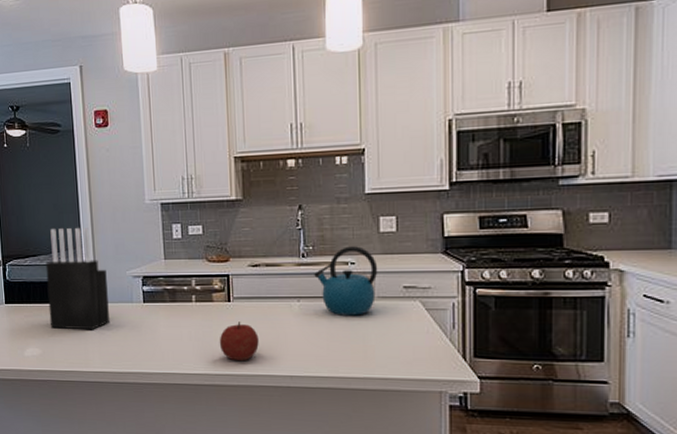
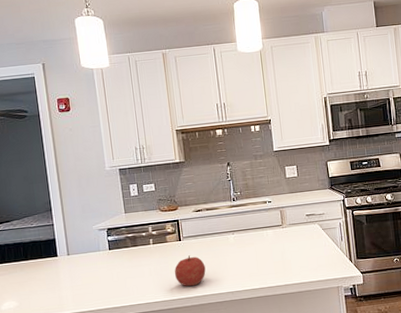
knife block: present [45,228,110,330] -> none [18,194,80,282]
kettle: present [314,246,378,316] -> none [243,189,288,241]

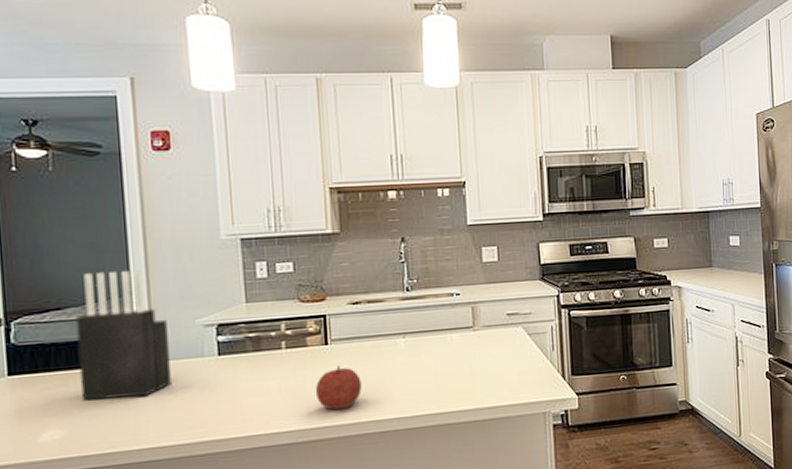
knife block: none [18,194,80,282] -> present [75,270,171,401]

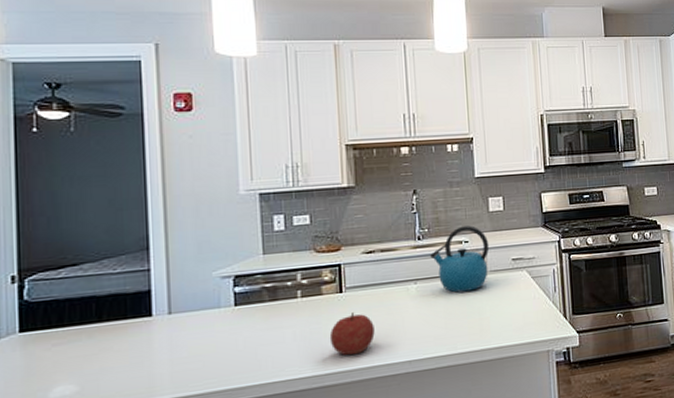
knife block: present [75,270,171,401] -> none [92,225,187,355]
kettle: none [419,277,483,348] -> present [430,225,490,293]

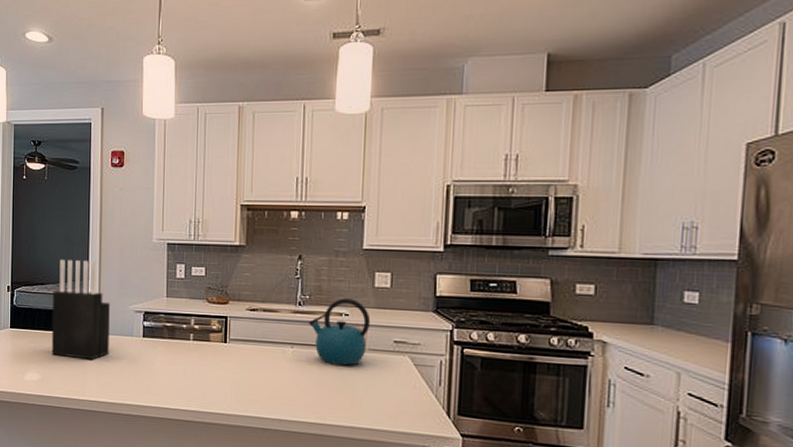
knife block: none [92,225,187,355] -> present [51,260,110,360]
fruit: present [329,312,375,356] -> none [212,363,251,402]

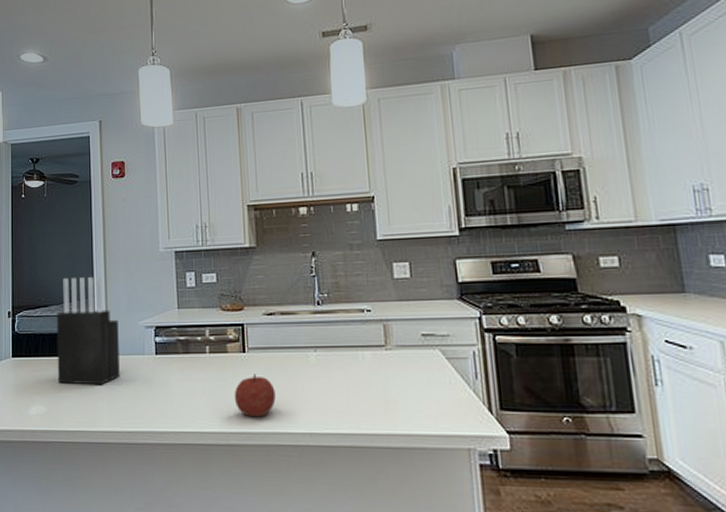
fruit: none [212,363,251,402] -> present [234,374,276,418]
kettle: present [309,298,371,366] -> none [330,293,395,366]

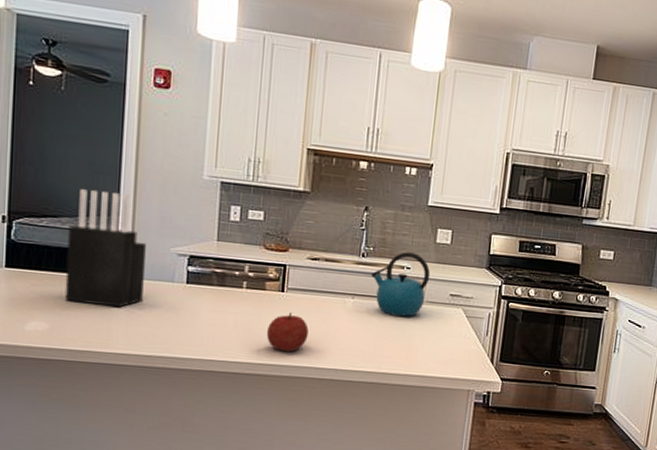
kettle: none [330,293,395,366] -> present [371,252,431,317]

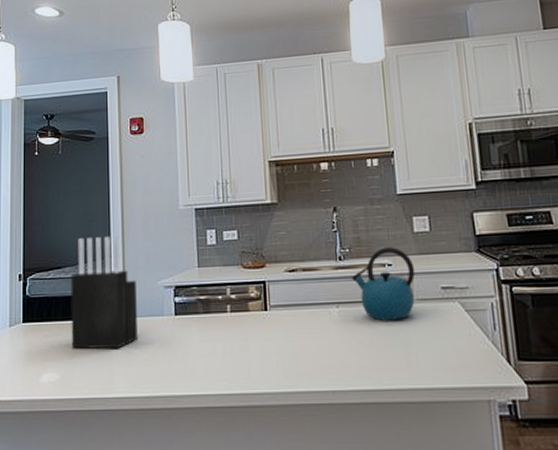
fruit: present [266,313,309,353] -> none [255,332,298,377]

